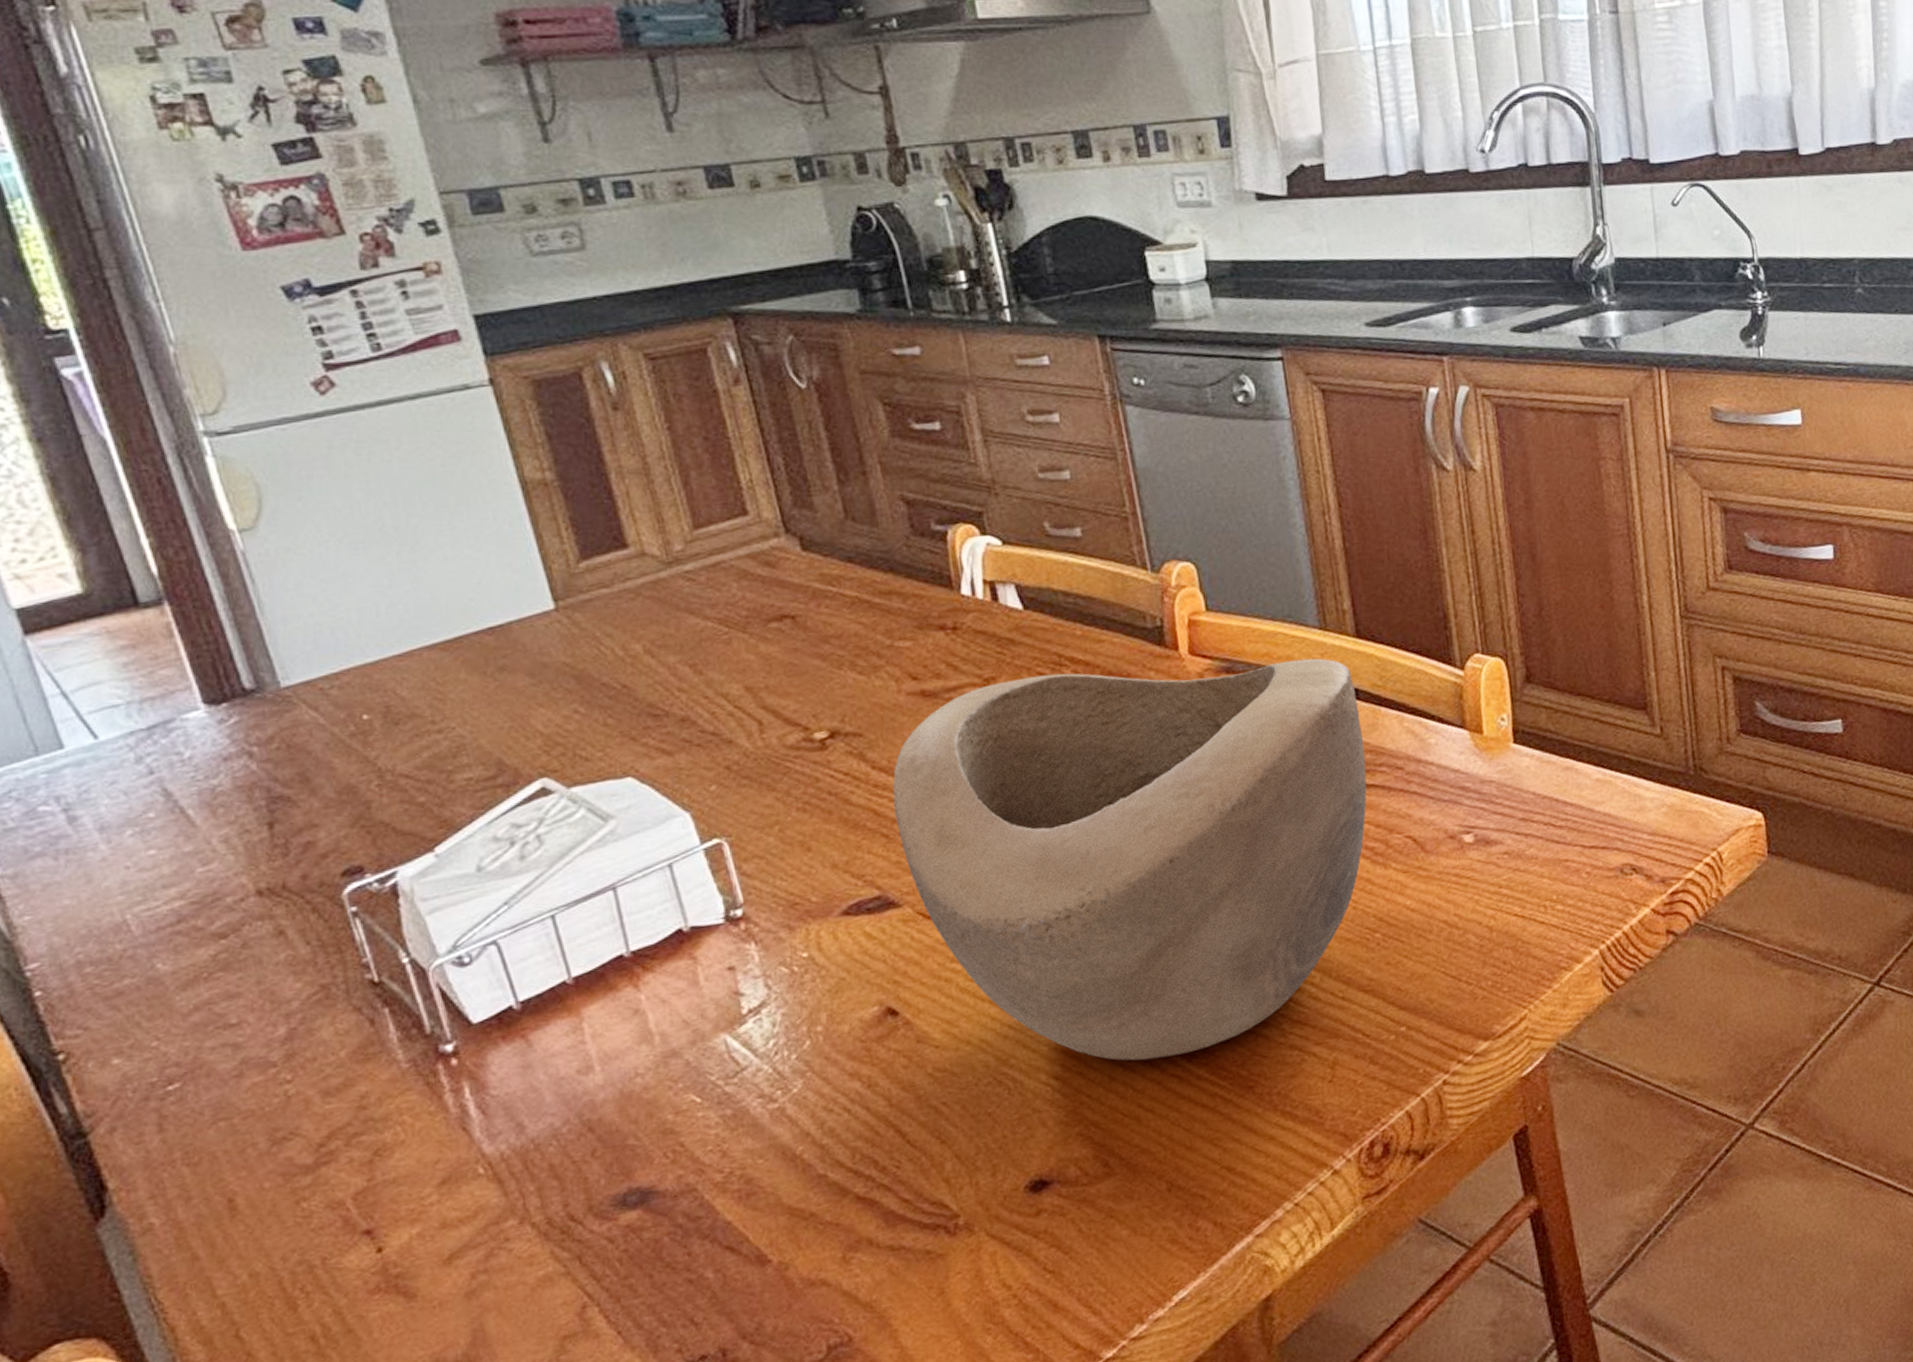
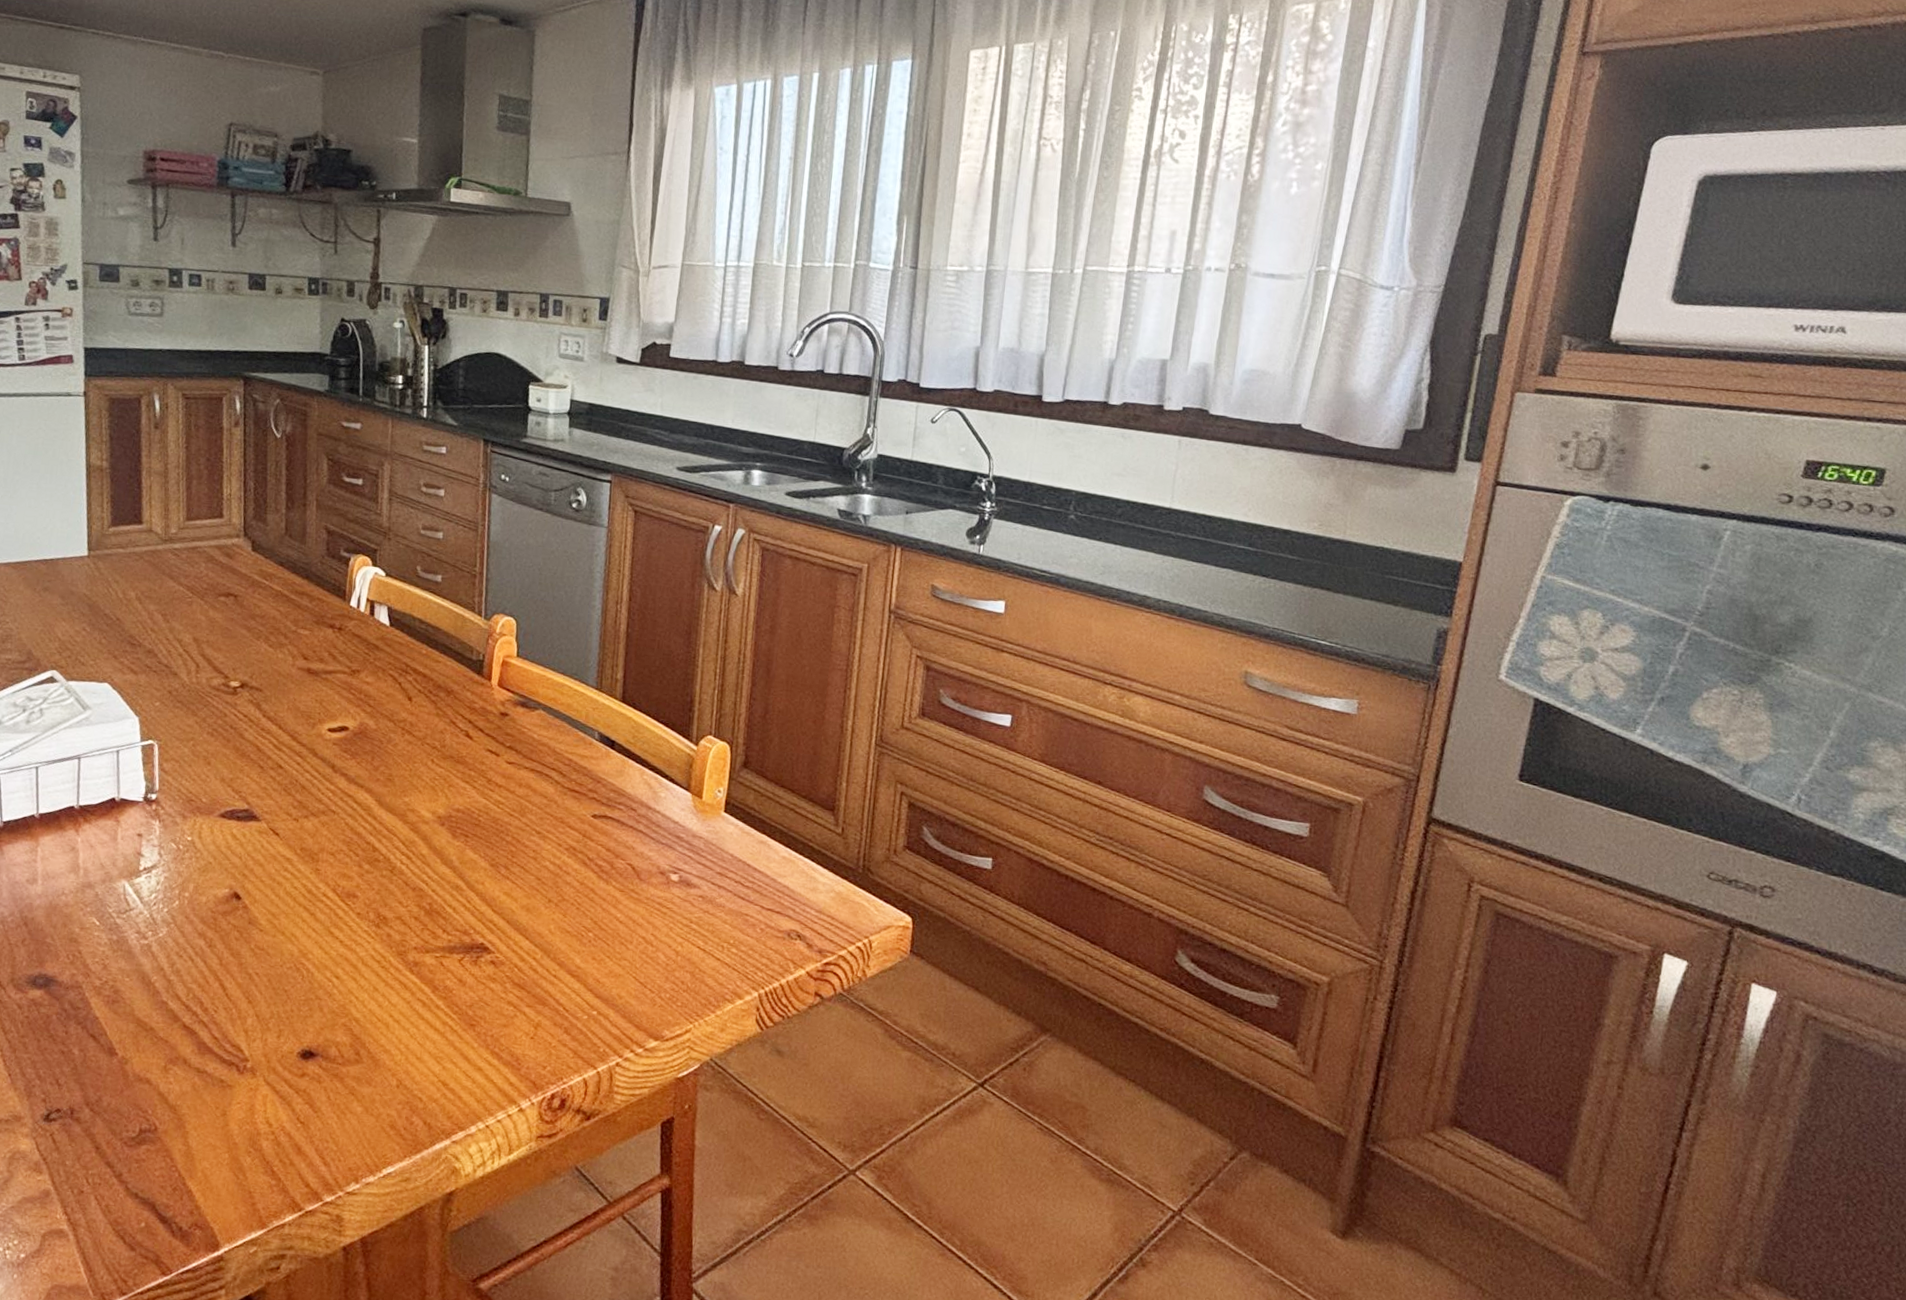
decorative bowl: present [892,658,1367,1061] -> none [270,675,613,986]

